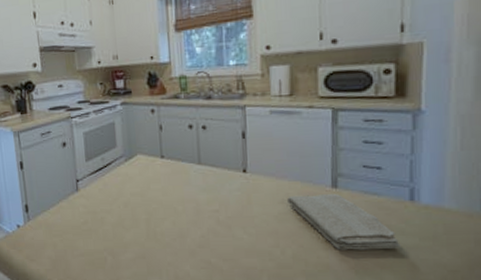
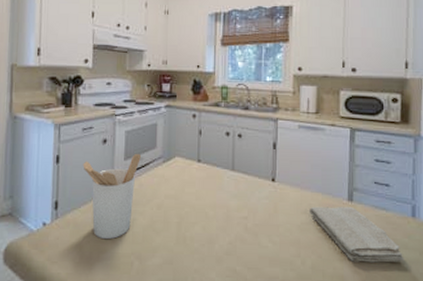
utensil holder: none [46,155,102,237] -> present [83,154,141,239]

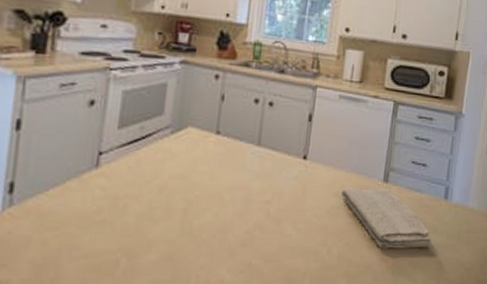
utensil holder: present [83,154,141,239] -> none [56,121,142,231]

